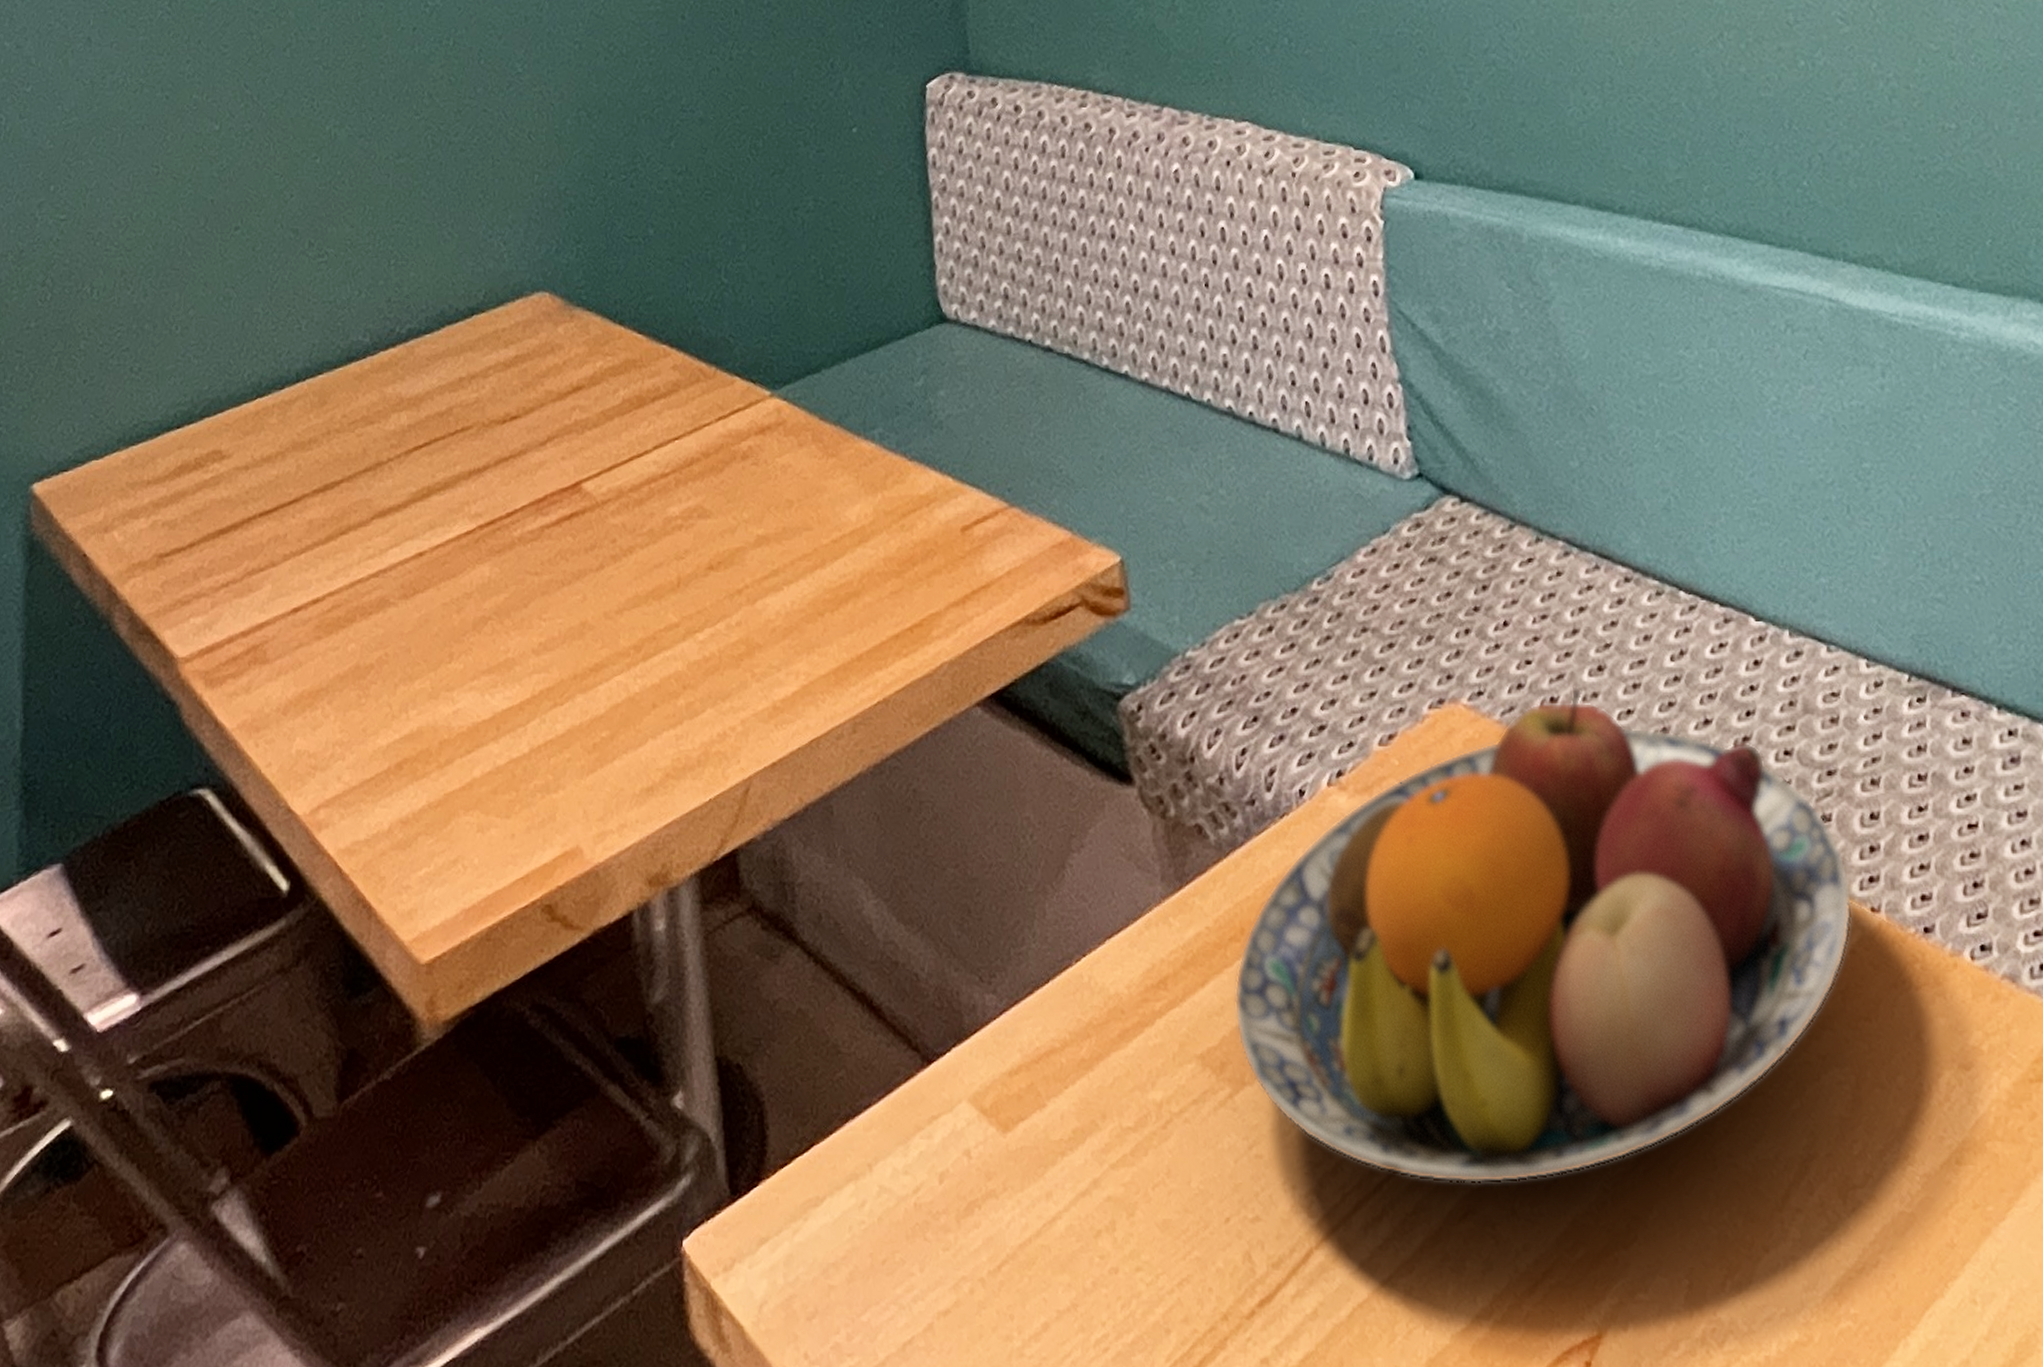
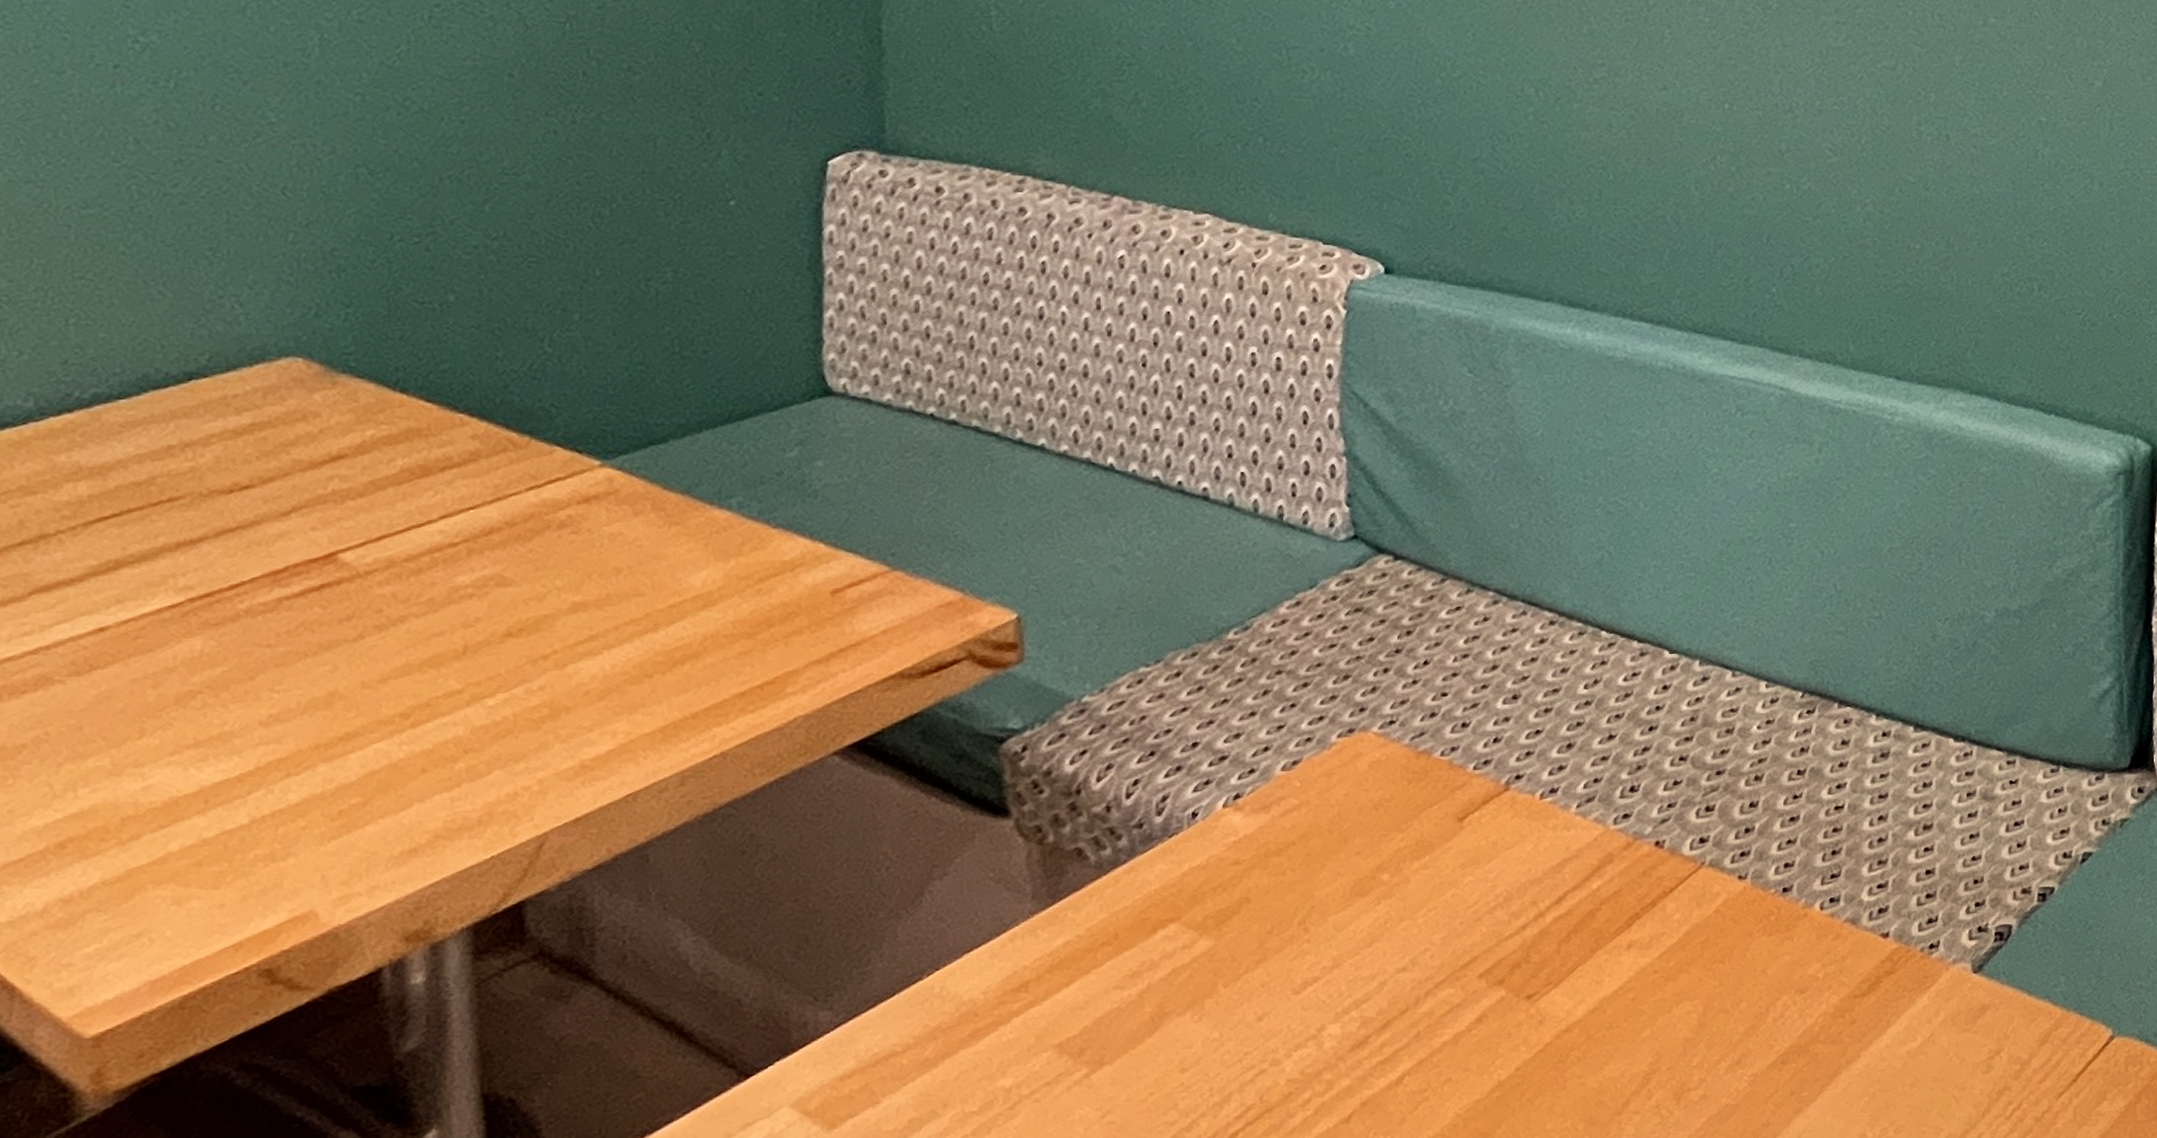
fruit bowl: present [1233,686,1853,1185] -> none [1099,713,1724,1126]

